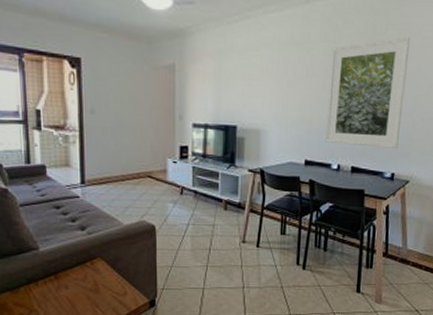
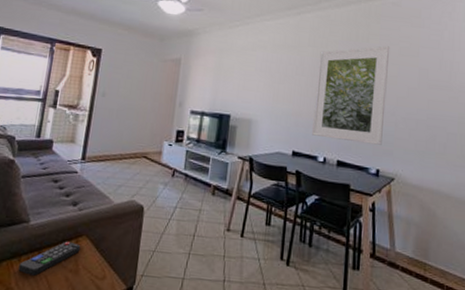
remote control: none [37,264,97,297] -> present [18,241,81,276]

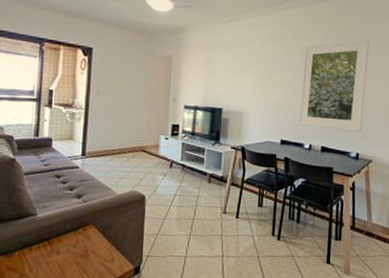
remote control: present [18,241,81,276] -> none [30,230,89,262]

